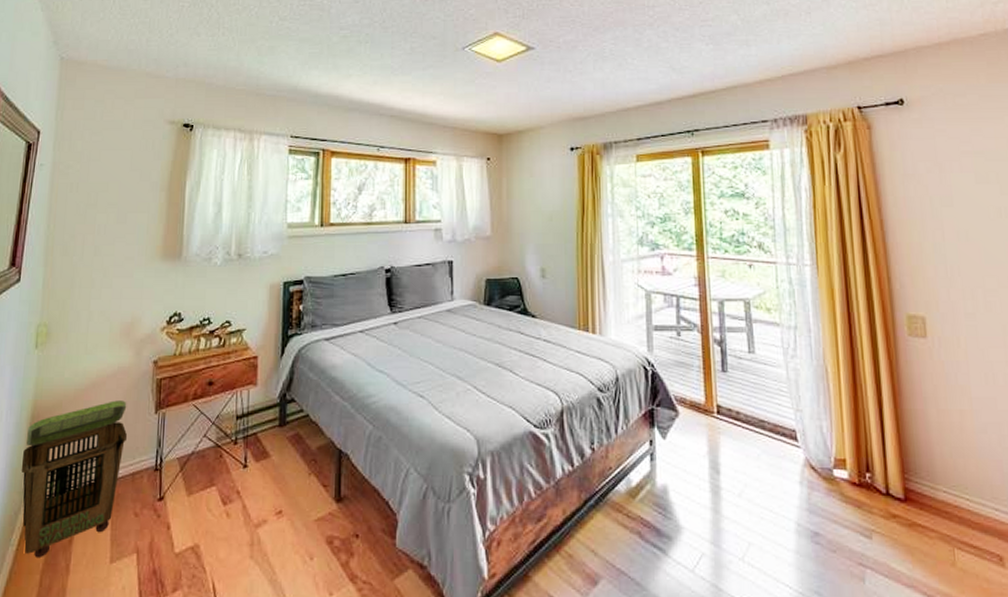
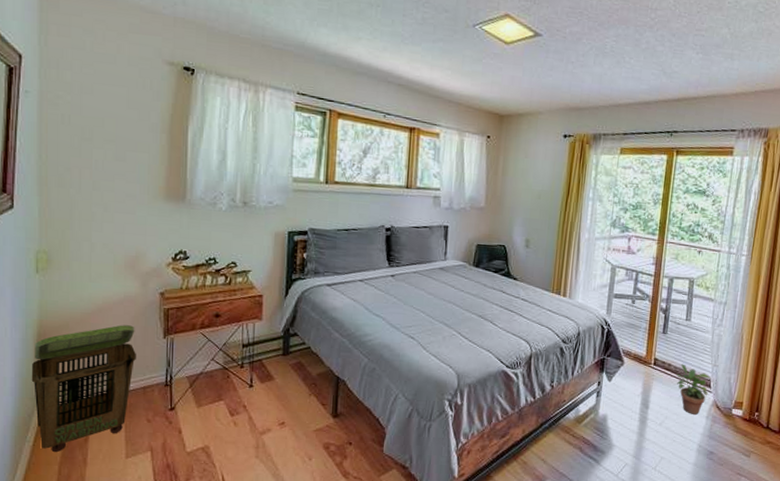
potted plant: none [750,410,796,480] -> present [677,364,711,415]

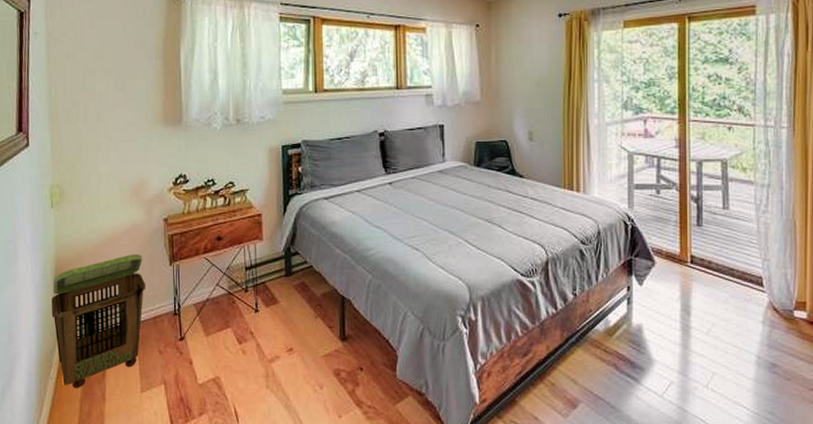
potted plant: present [677,364,711,415] -> none [720,260,763,320]

